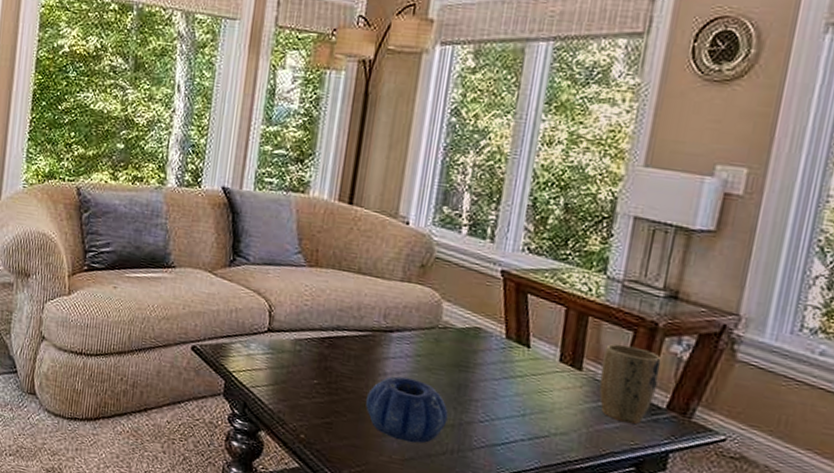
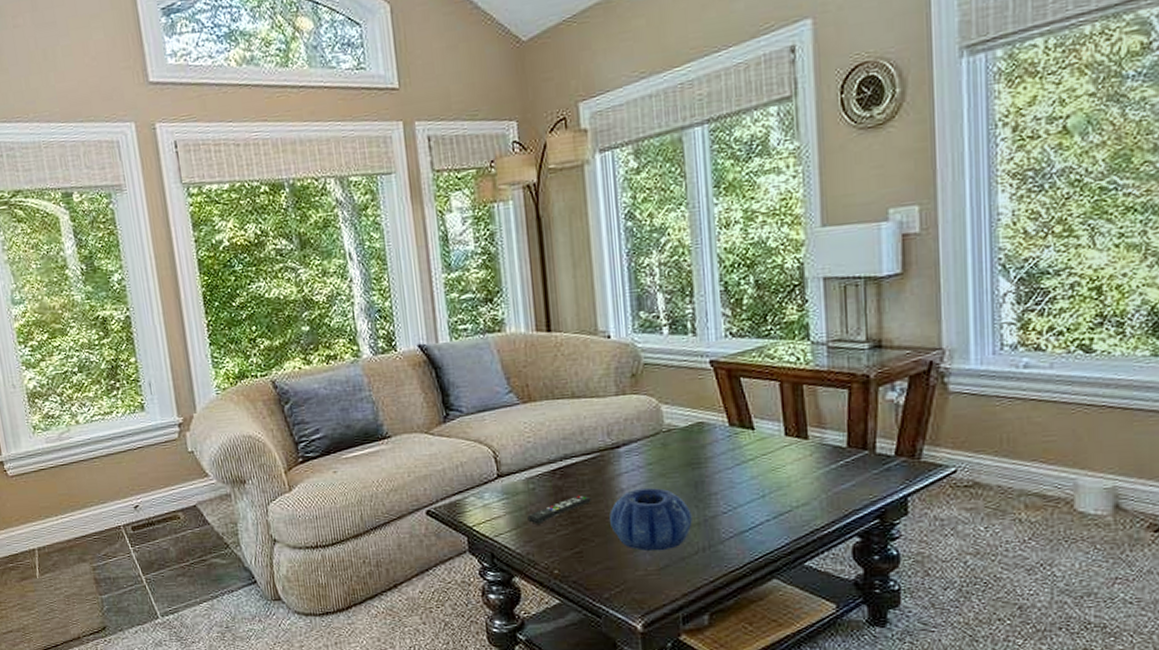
remote control: none [287,368,353,387] -> present [527,495,591,524]
plant pot: present [599,343,662,424] -> none [825,403,882,479]

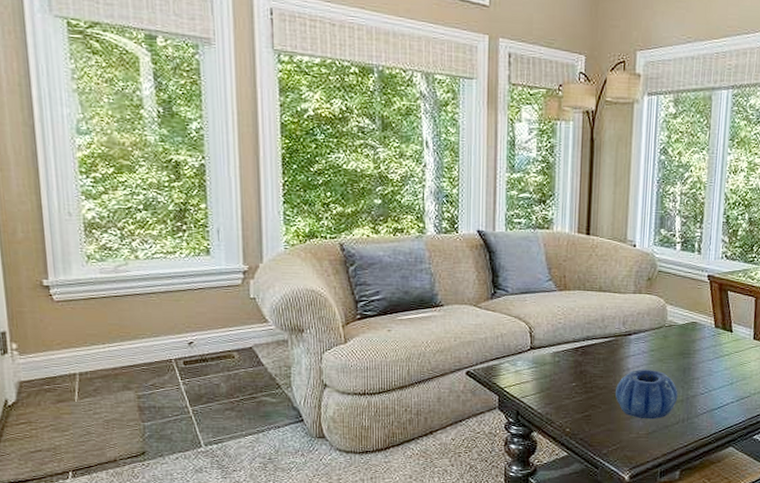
remote control: present [527,495,591,524] -> none [550,370,603,390]

